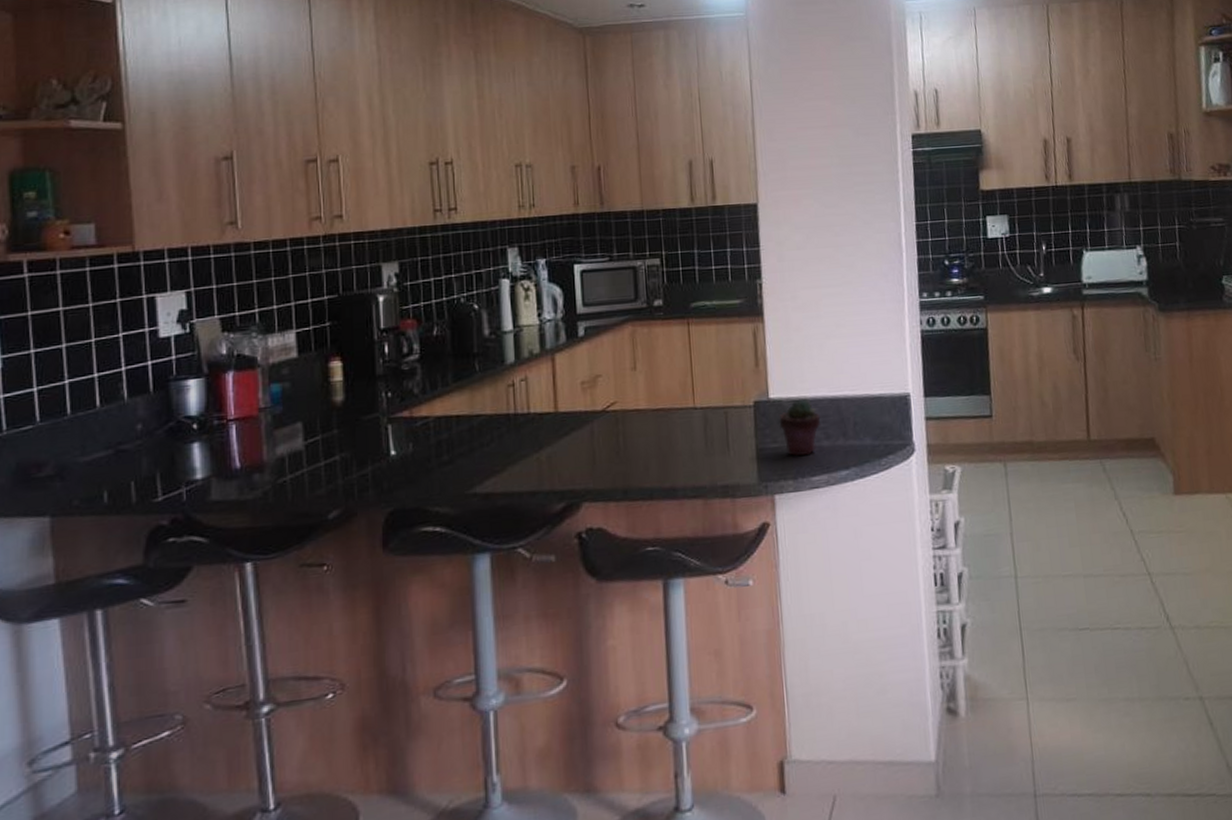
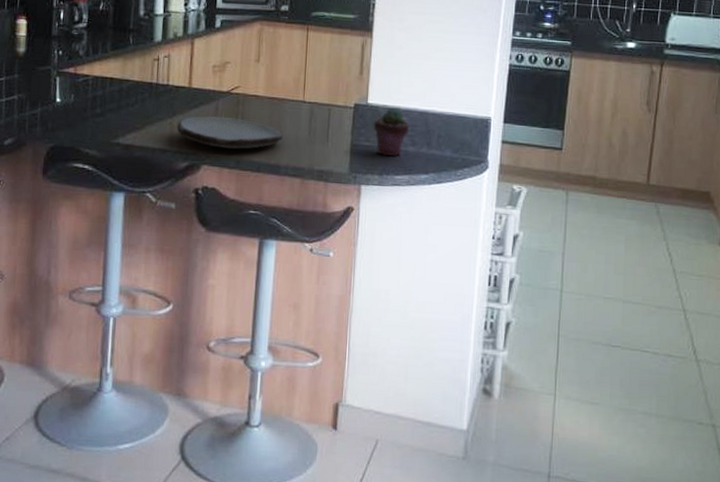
plate: none [545,440,676,479] -> present [176,116,284,149]

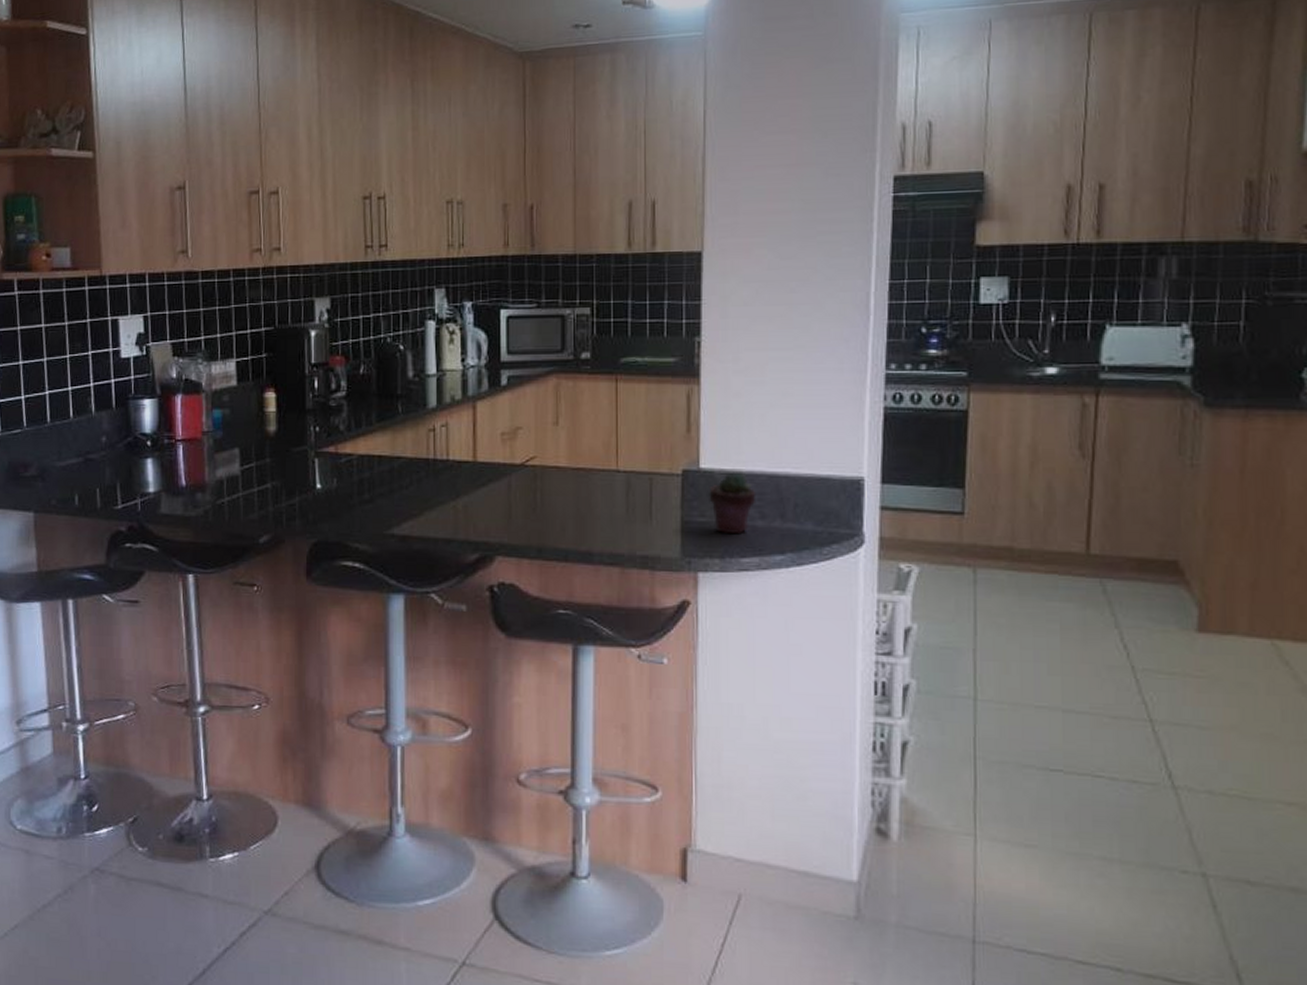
plate: present [176,116,284,149] -> none [462,496,595,534]

